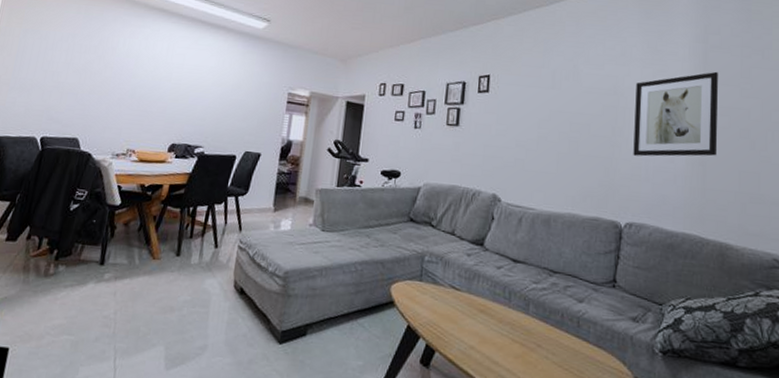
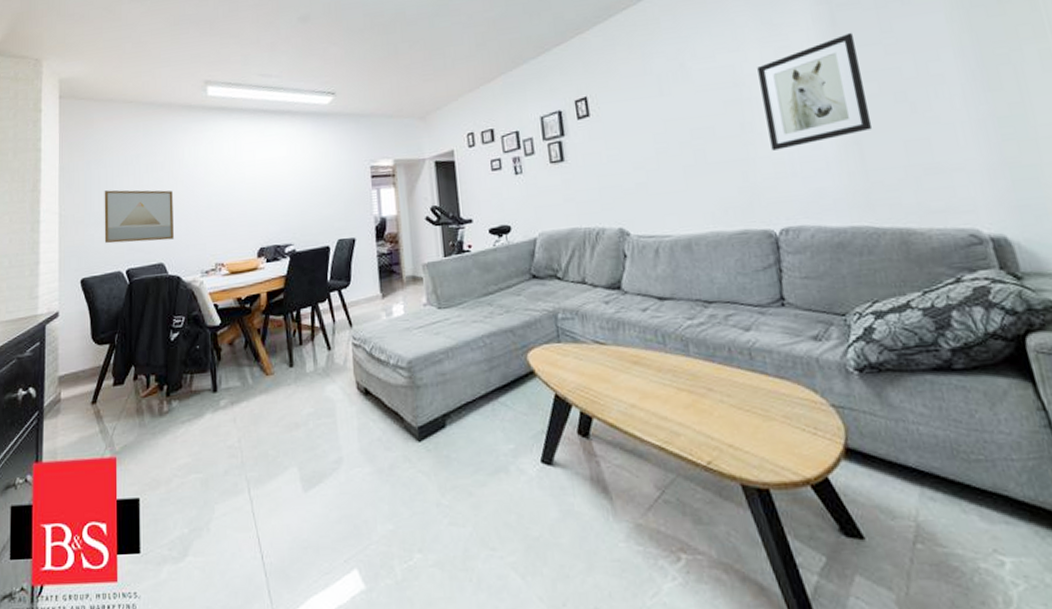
wall art: none [25,60,101,119] -> present [104,190,174,244]

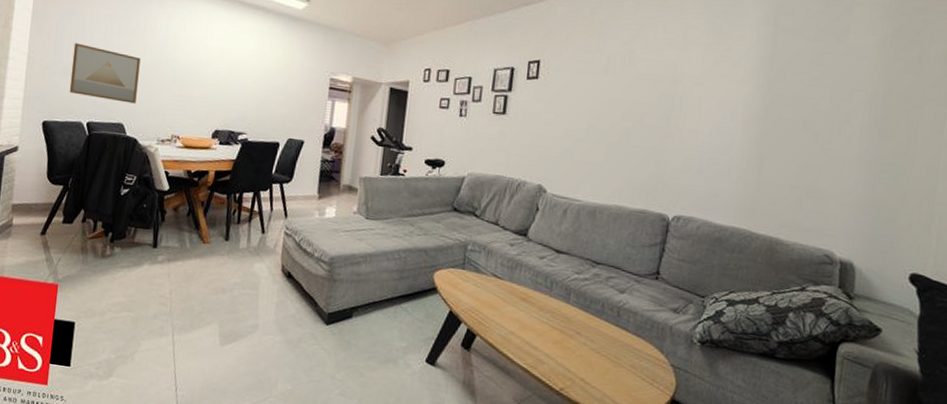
wall art: present [757,32,873,151] -> none [687,57,787,149]

